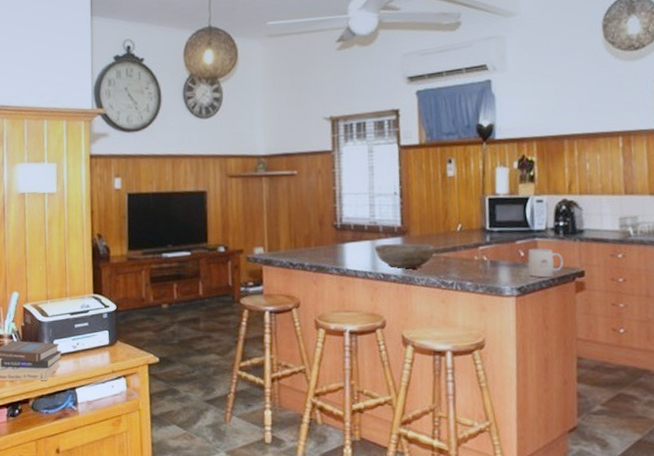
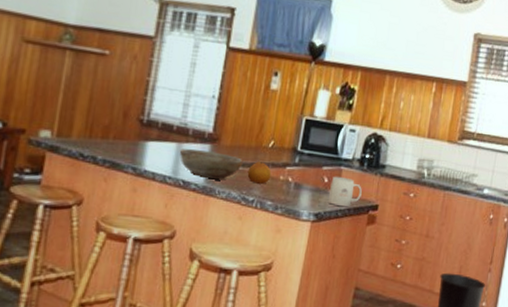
fruit: none [441,246,466,267] -> present [247,161,272,184]

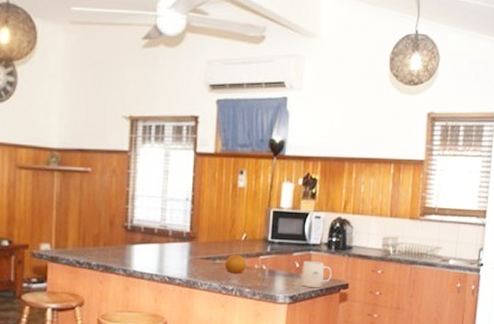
bowl: present [179,148,243,180] -> none [162,247,220,274]

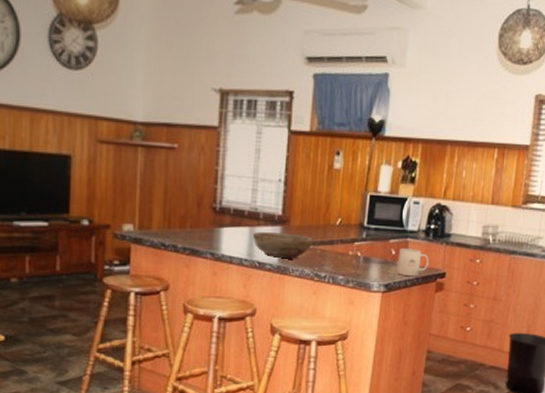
bowl: none [162,247,220,274] -> present [252,231,313,259]
fruit: present [225,254,247,274] -> none [318,239,341,260]

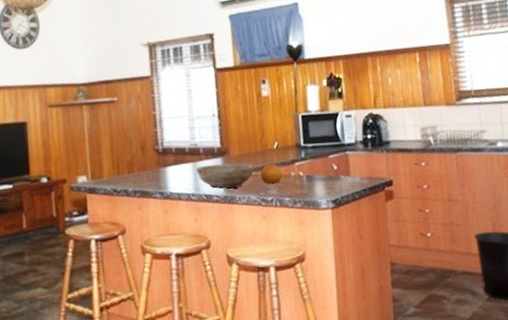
fruit: none [318,239,341,260] -> present [260,163,283,184]
mug: present [396,248,429,277] -> none [340,160,373,190]

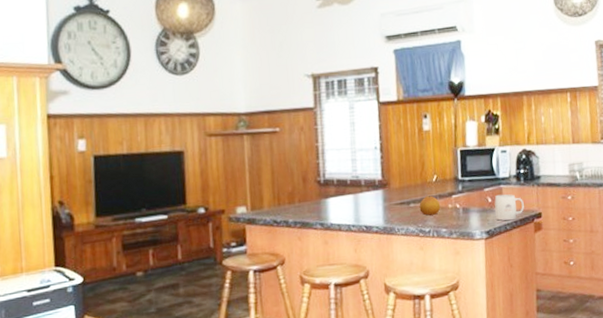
bowl: present [195,163,255,189] -> none [356,195,414,221]
mug: none [340,160,373,190] -> present [494,194,524,221]

